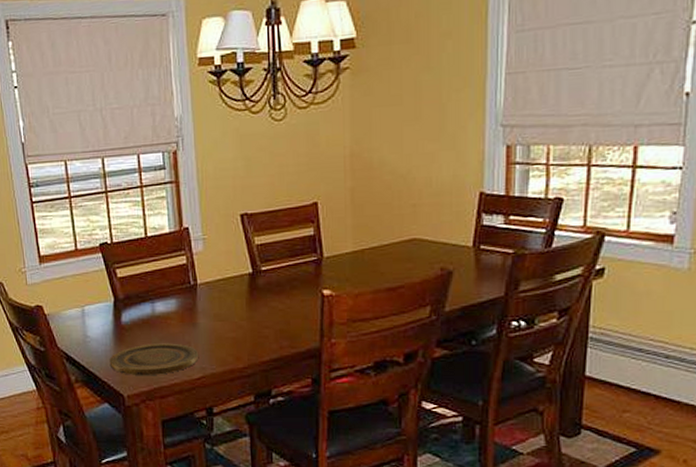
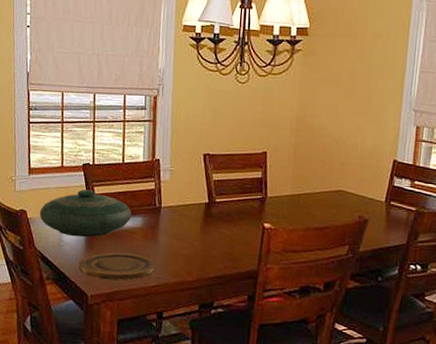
decorative bowl: none [57,273,164,330] -> present [39,189,132,237]

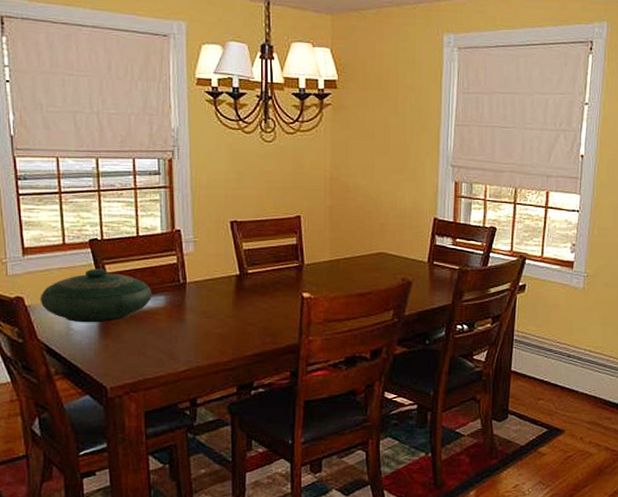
plate: present [78,252,156,280] -> none [93,337,185,368]

